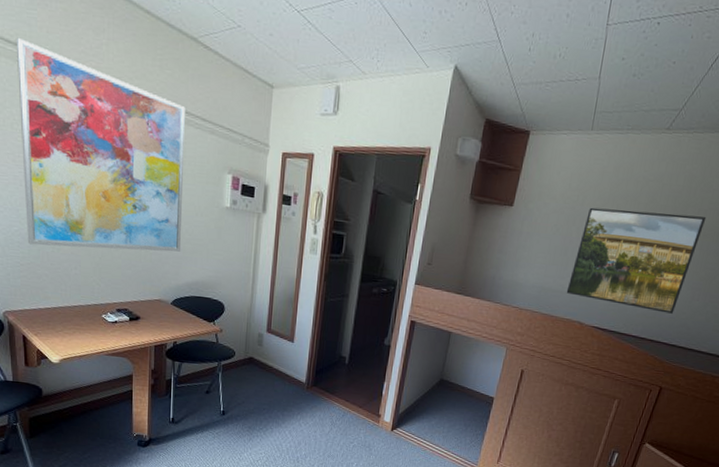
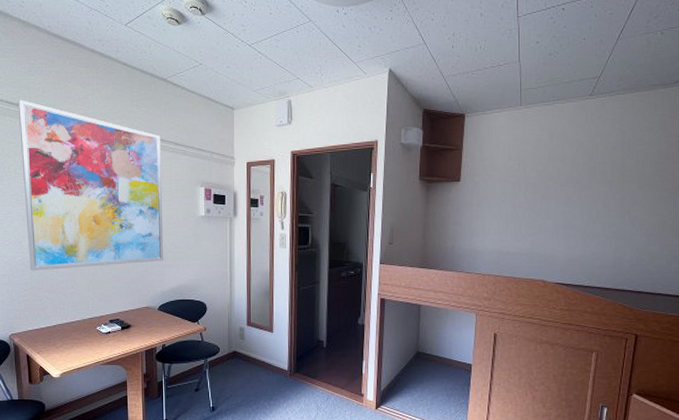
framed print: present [566,207,707,314] -> none [524,168,645,262]

